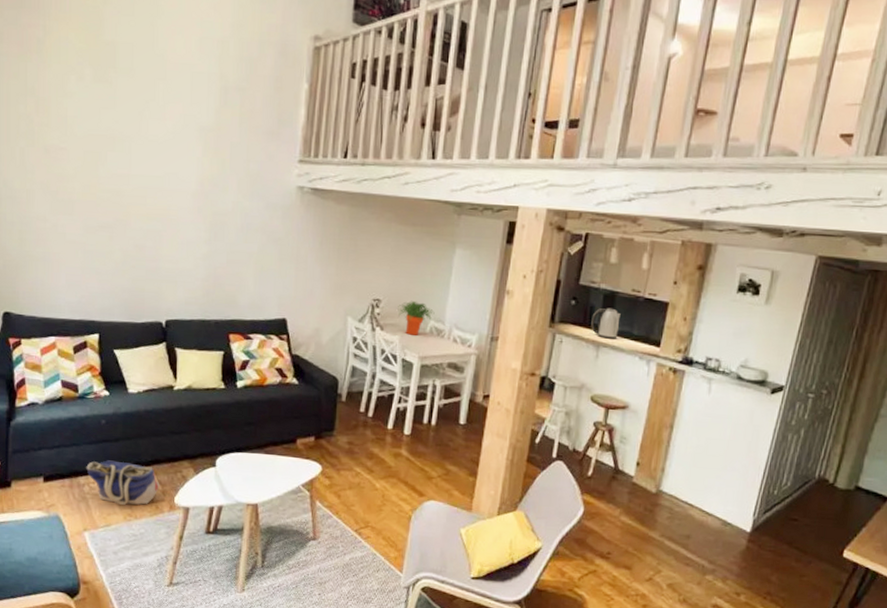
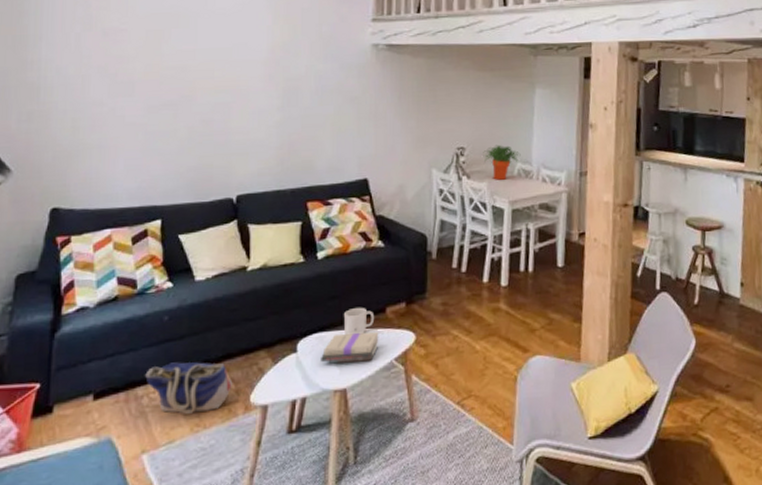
books: none [236,456,289,484] -> present [321,332,379,364]
mug: none [257,435,286,460] -> present [343,307,375,336]
kettle: present [591,307,621,340] -> none [675,129,703,162]

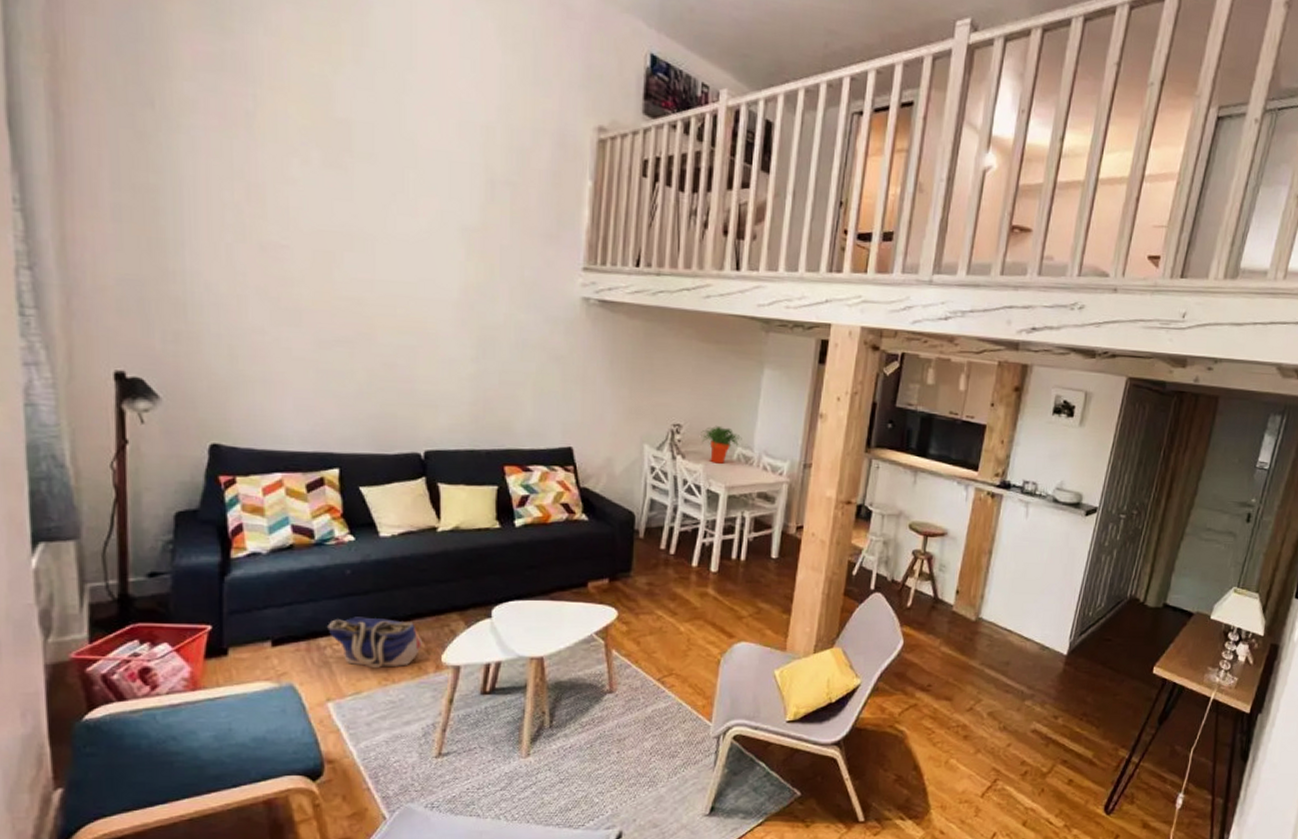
books: present [321,332,379,364] -> none [517,603,579,633]
mug: present [343,307,375,336] -> none [541,579,575,607]

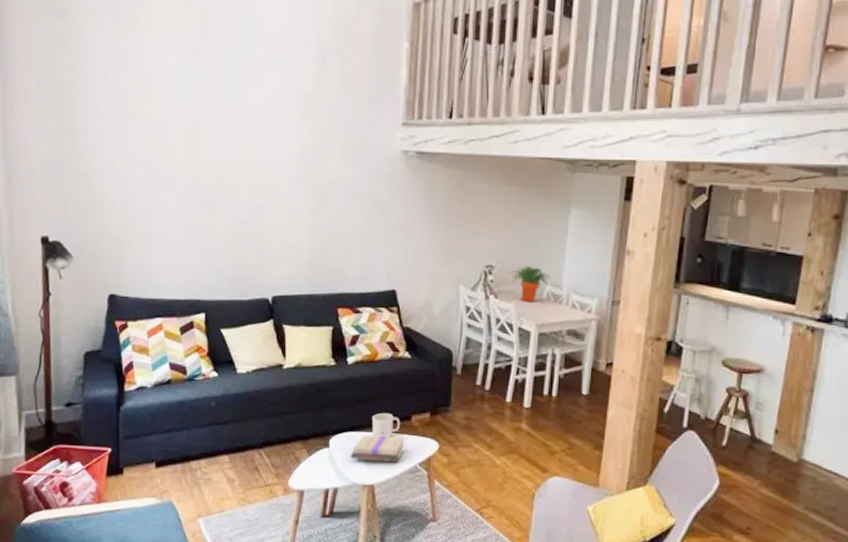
tote bag: present [327,617,423,668] -> none [198,443,273,489]
books: none [517,603,579,633] -> present [351,435,405,463]
mug: none [541,579,575,607] -> present [371,412,401,438]

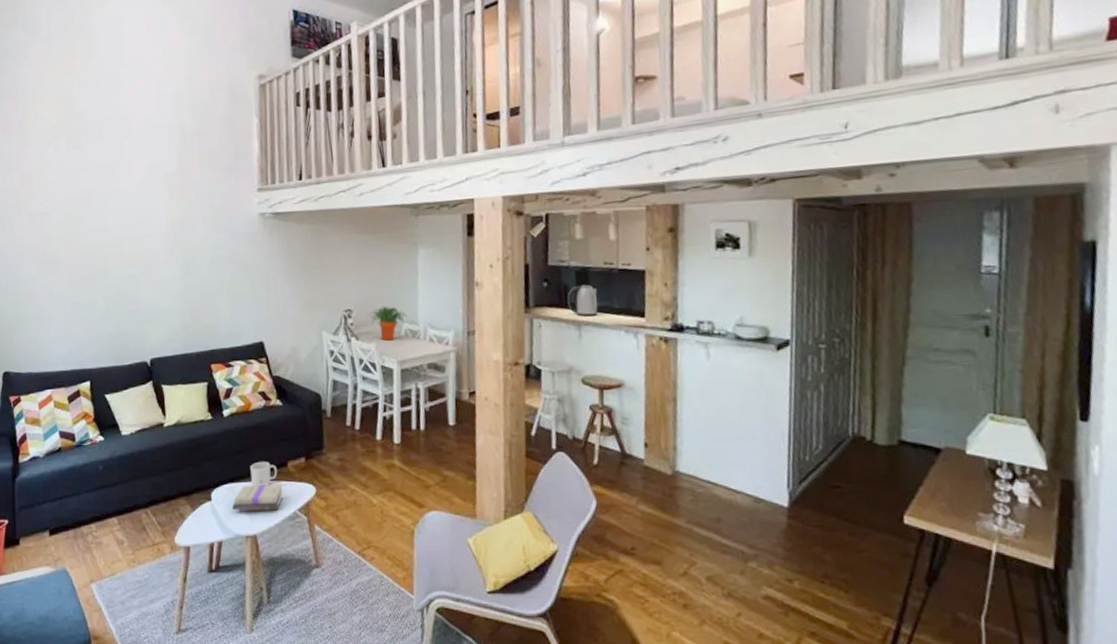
kettle: none [719,264,751,299] -> present [567,284,598,318]

